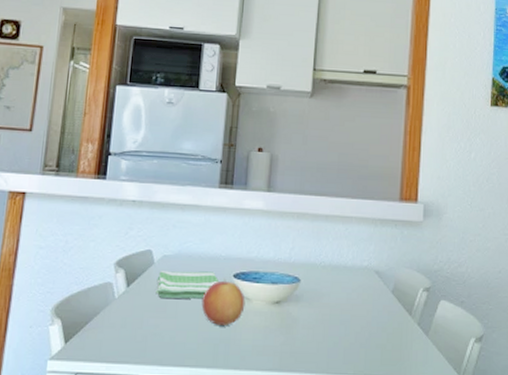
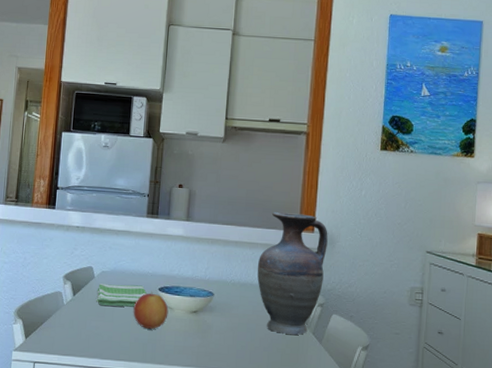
vase: none [351,179,434,326] -> present [257,212,328,335]

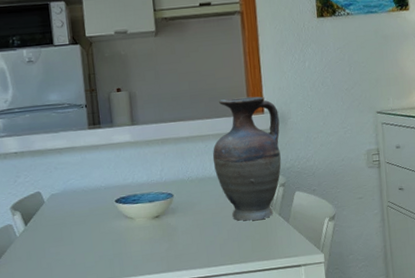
dish towel: present [96,284,147,307] -> none [49,201,104,231]
apple: present [133,292,169,329] -> none [92,205,130,244]

